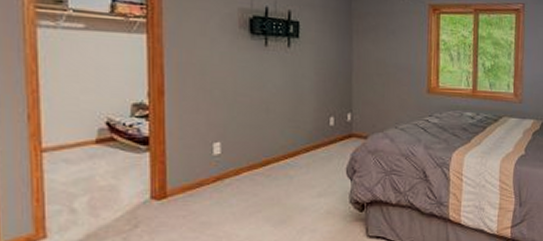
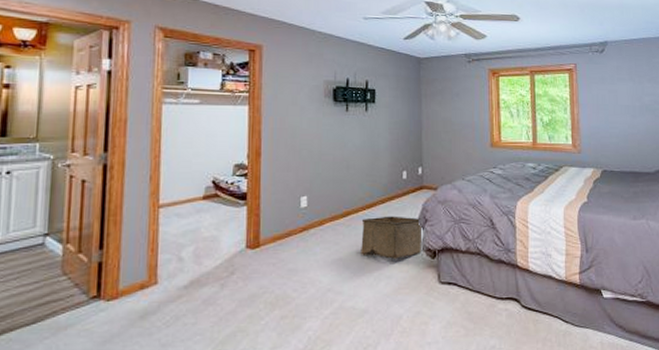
storage bin: none [282,165,351,213] -> present [361,216,423,260]

